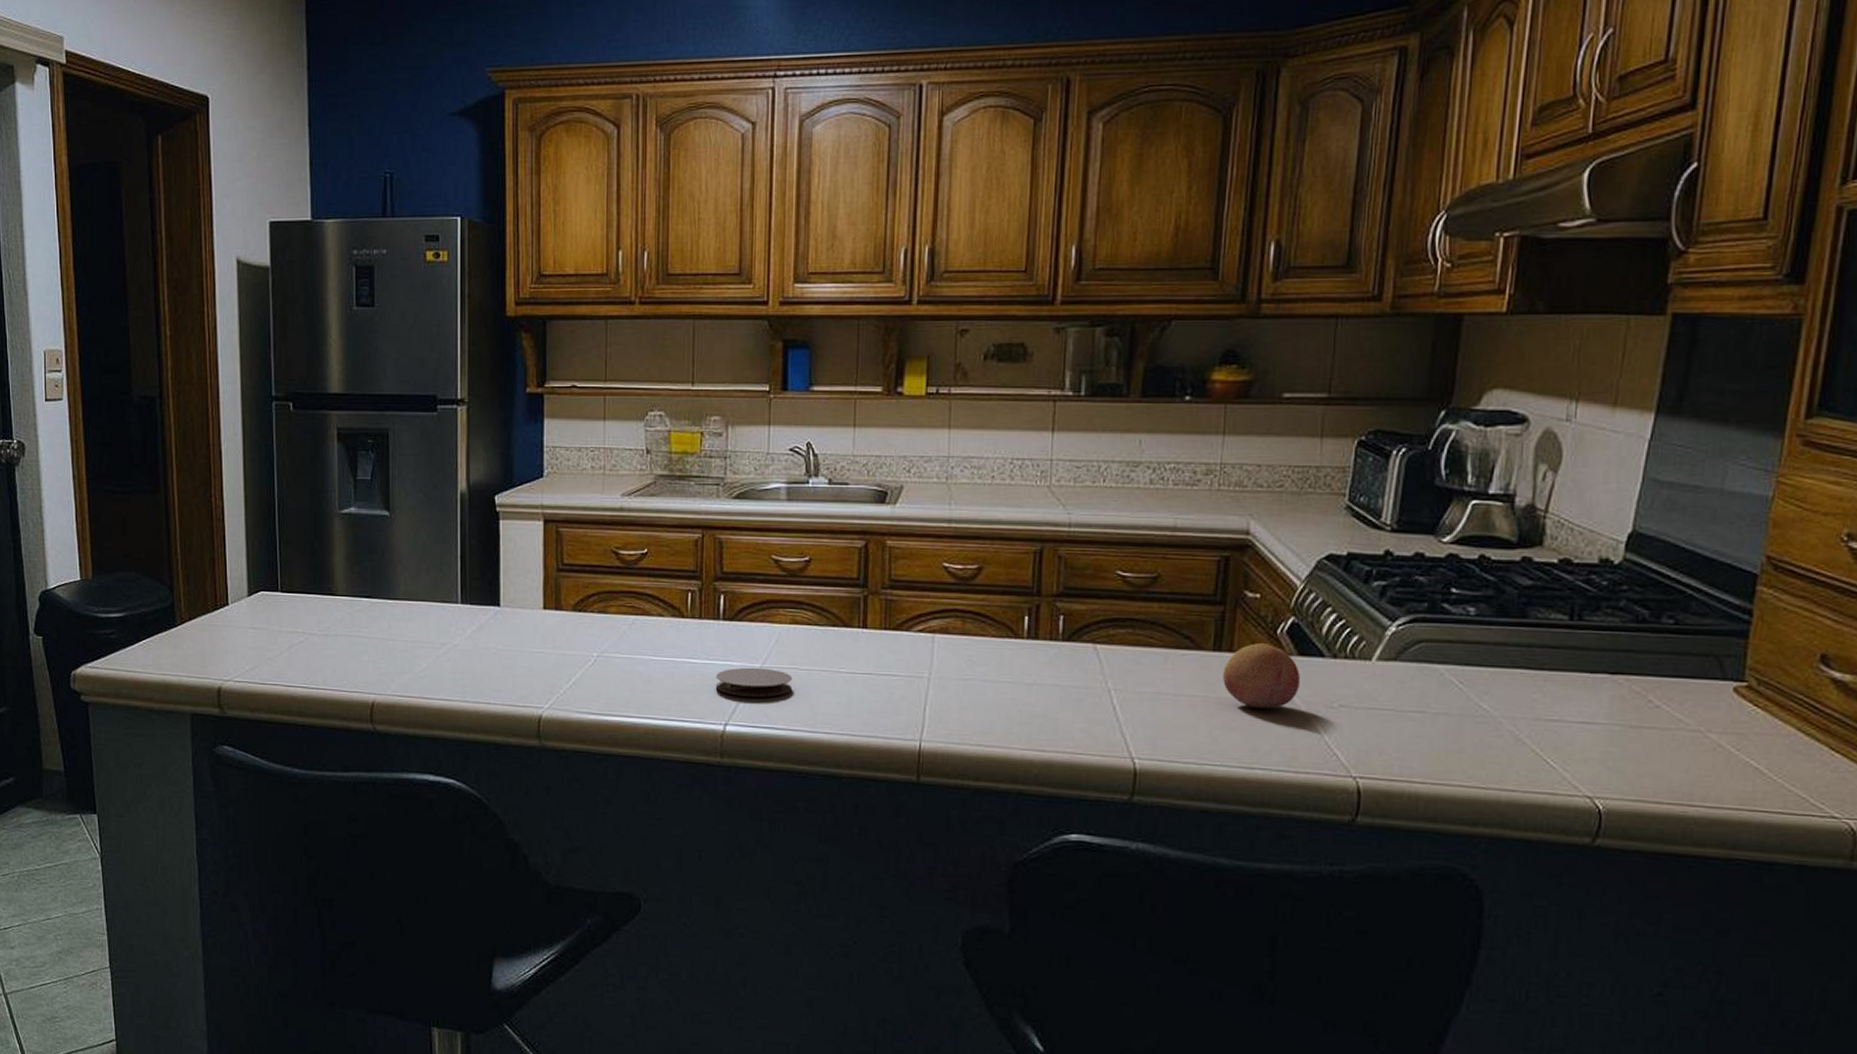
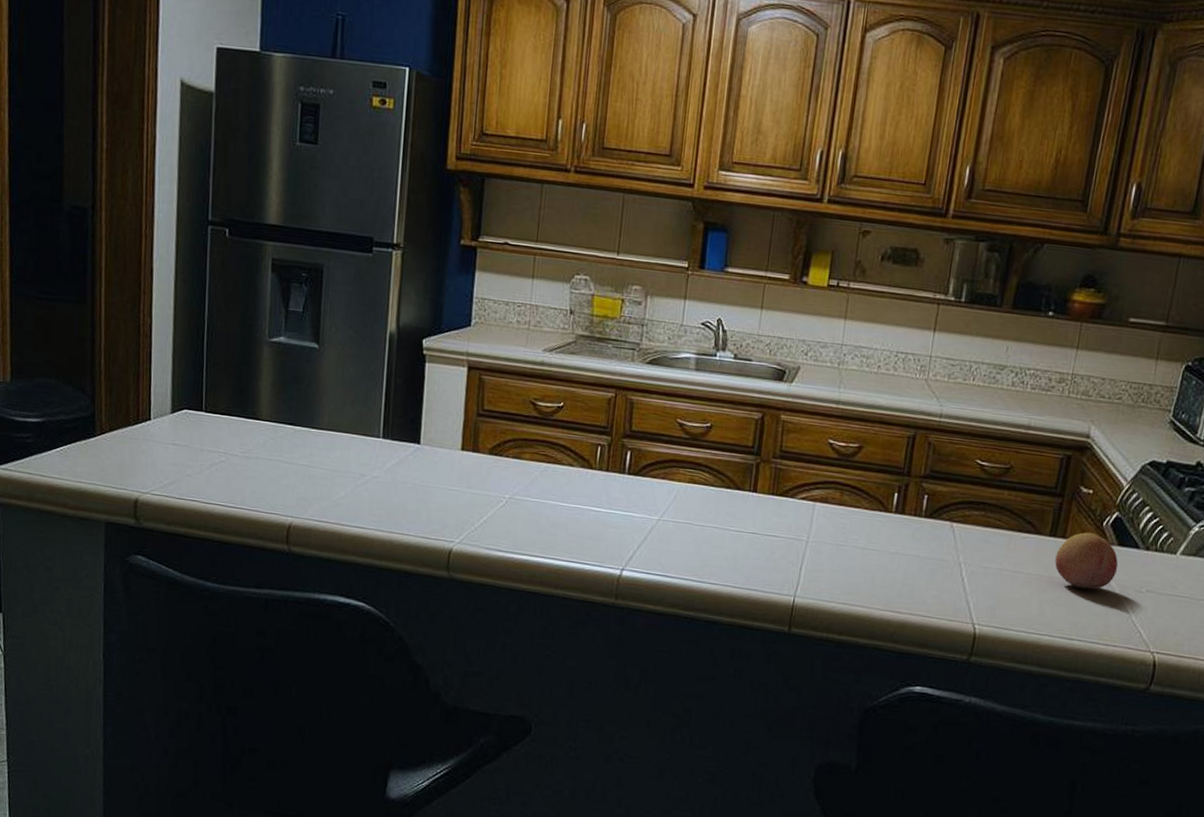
coaster: present [715,667,793,697] -> none [616,519,687,548]

